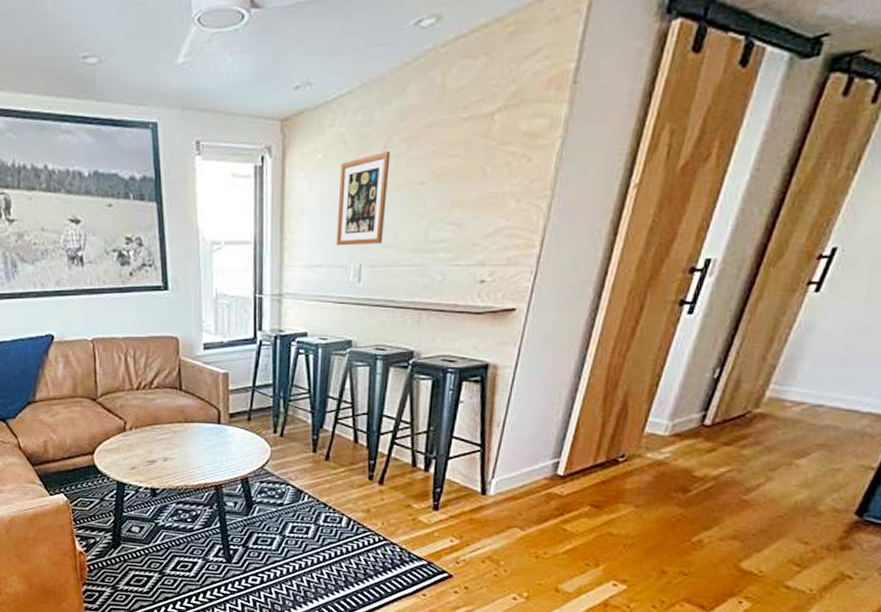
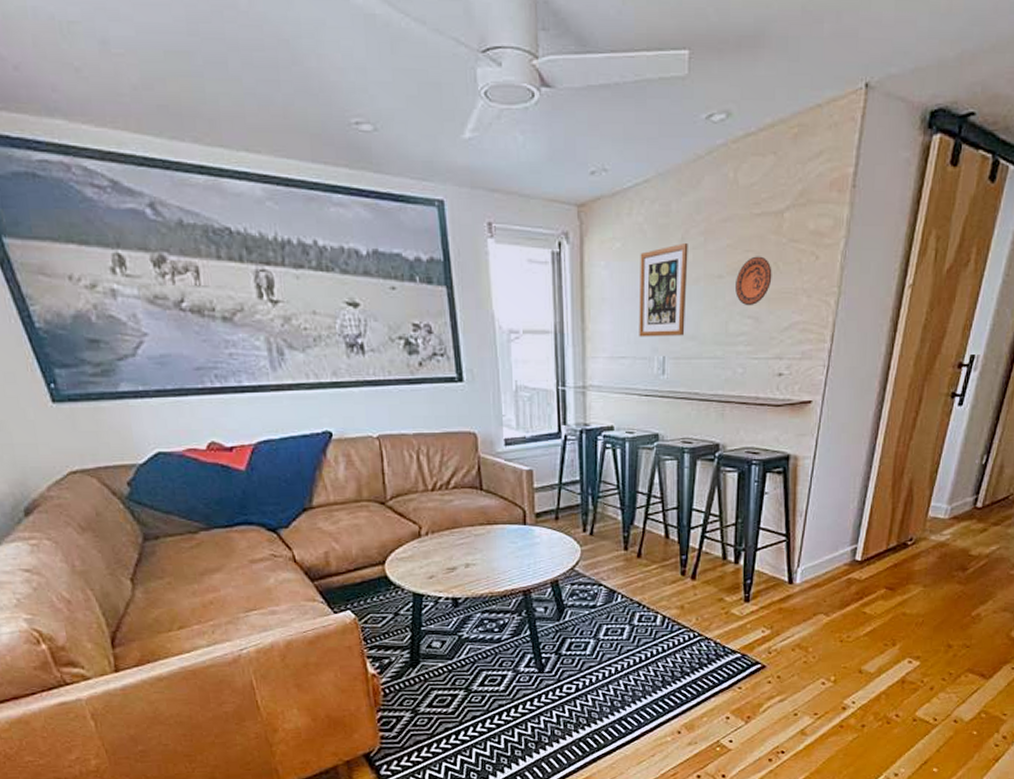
decorative plate: none [438,161,479,213] -> present [736,256,772,306]

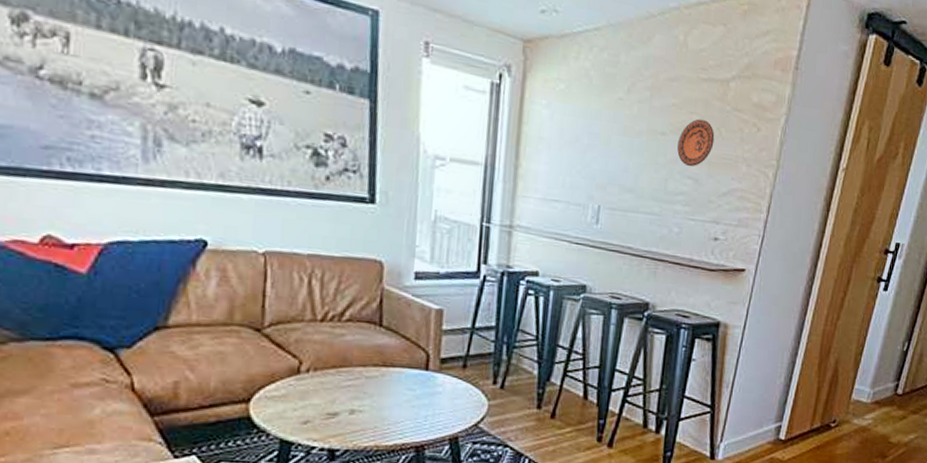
wall art: present [639,242,688,337] -> none [575,94,634,187]

